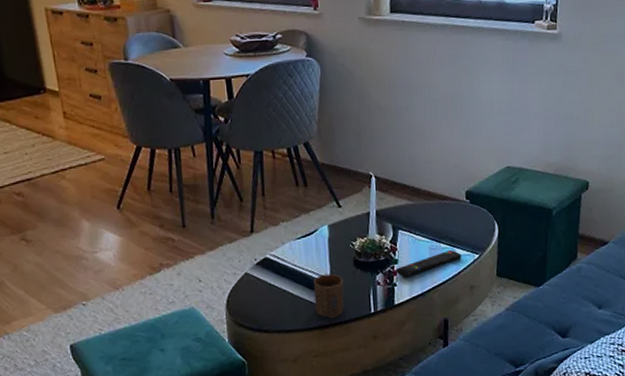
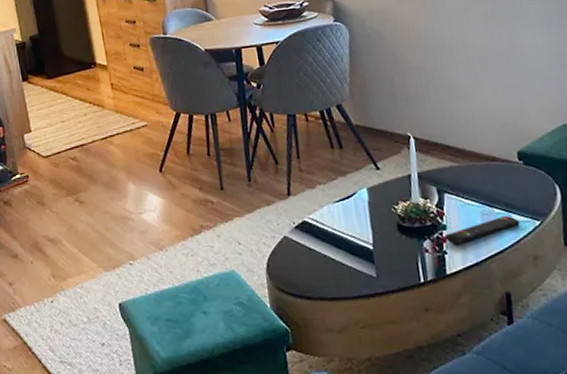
cup: present [313,273,344,318] -> none [355,239,390,286]

